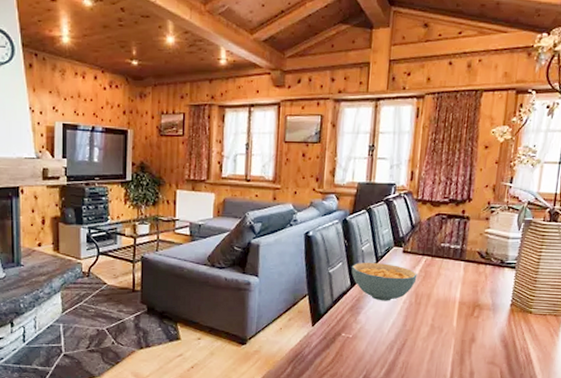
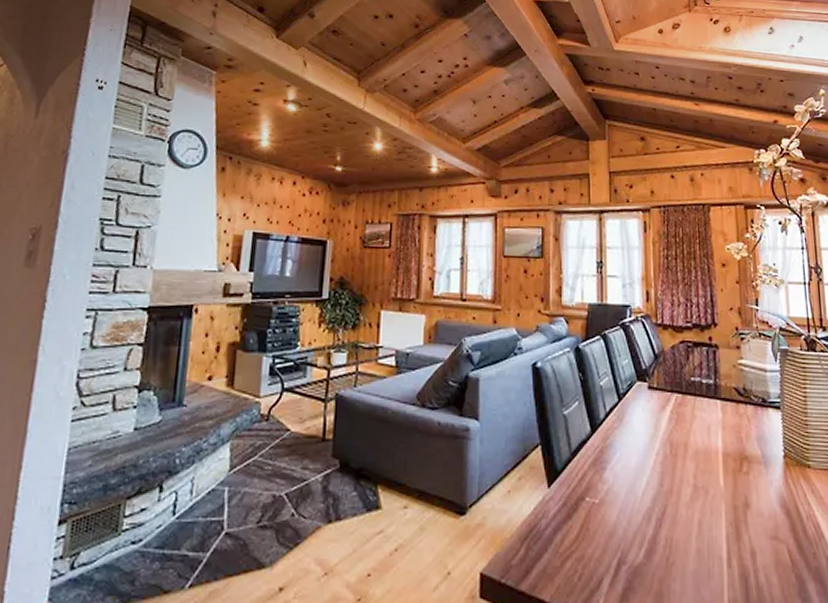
cereal bowl: present [351,262,417,301] -> none [591,400,669,453]

